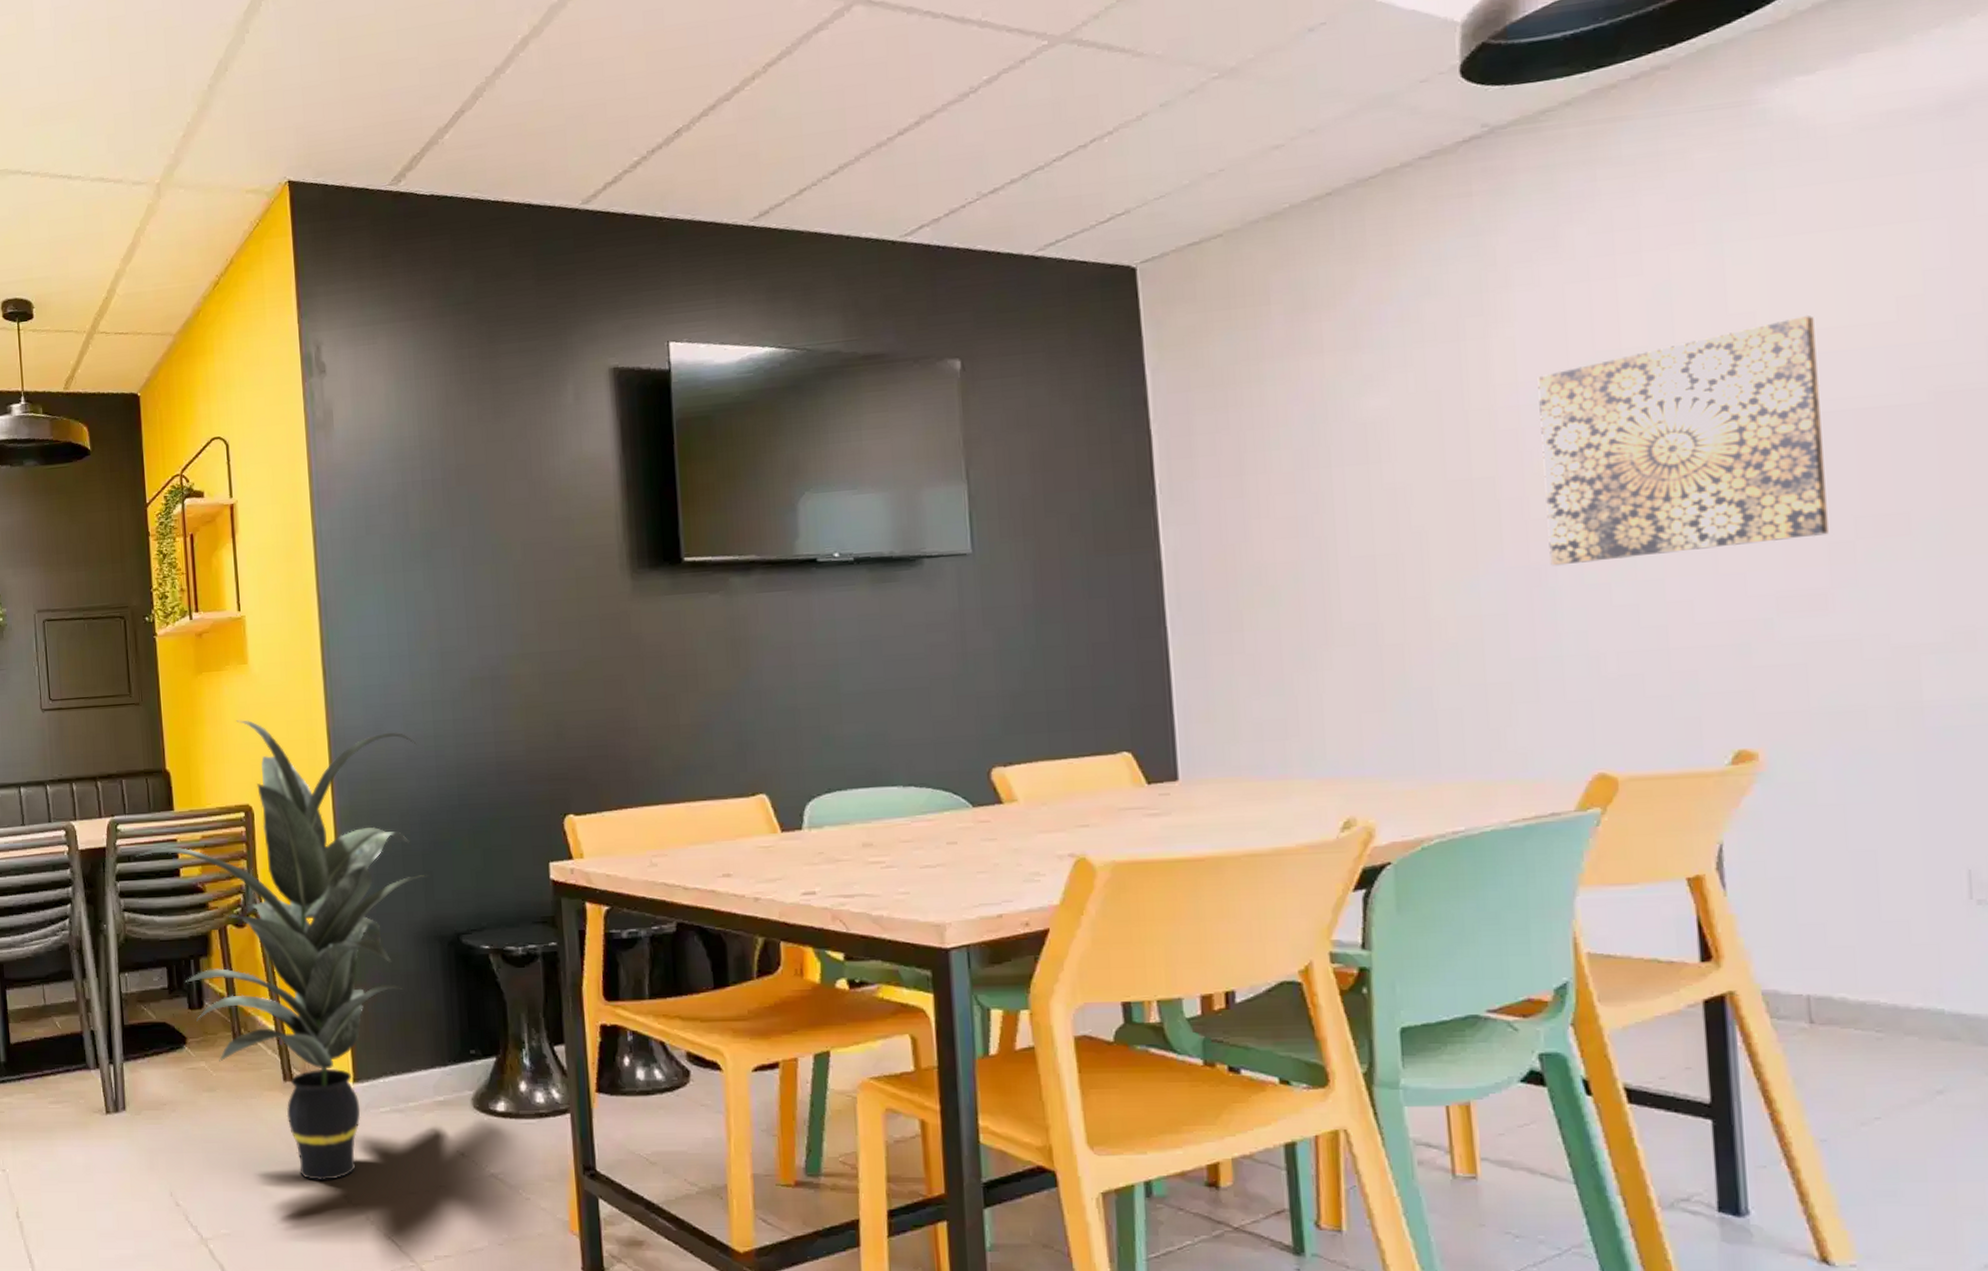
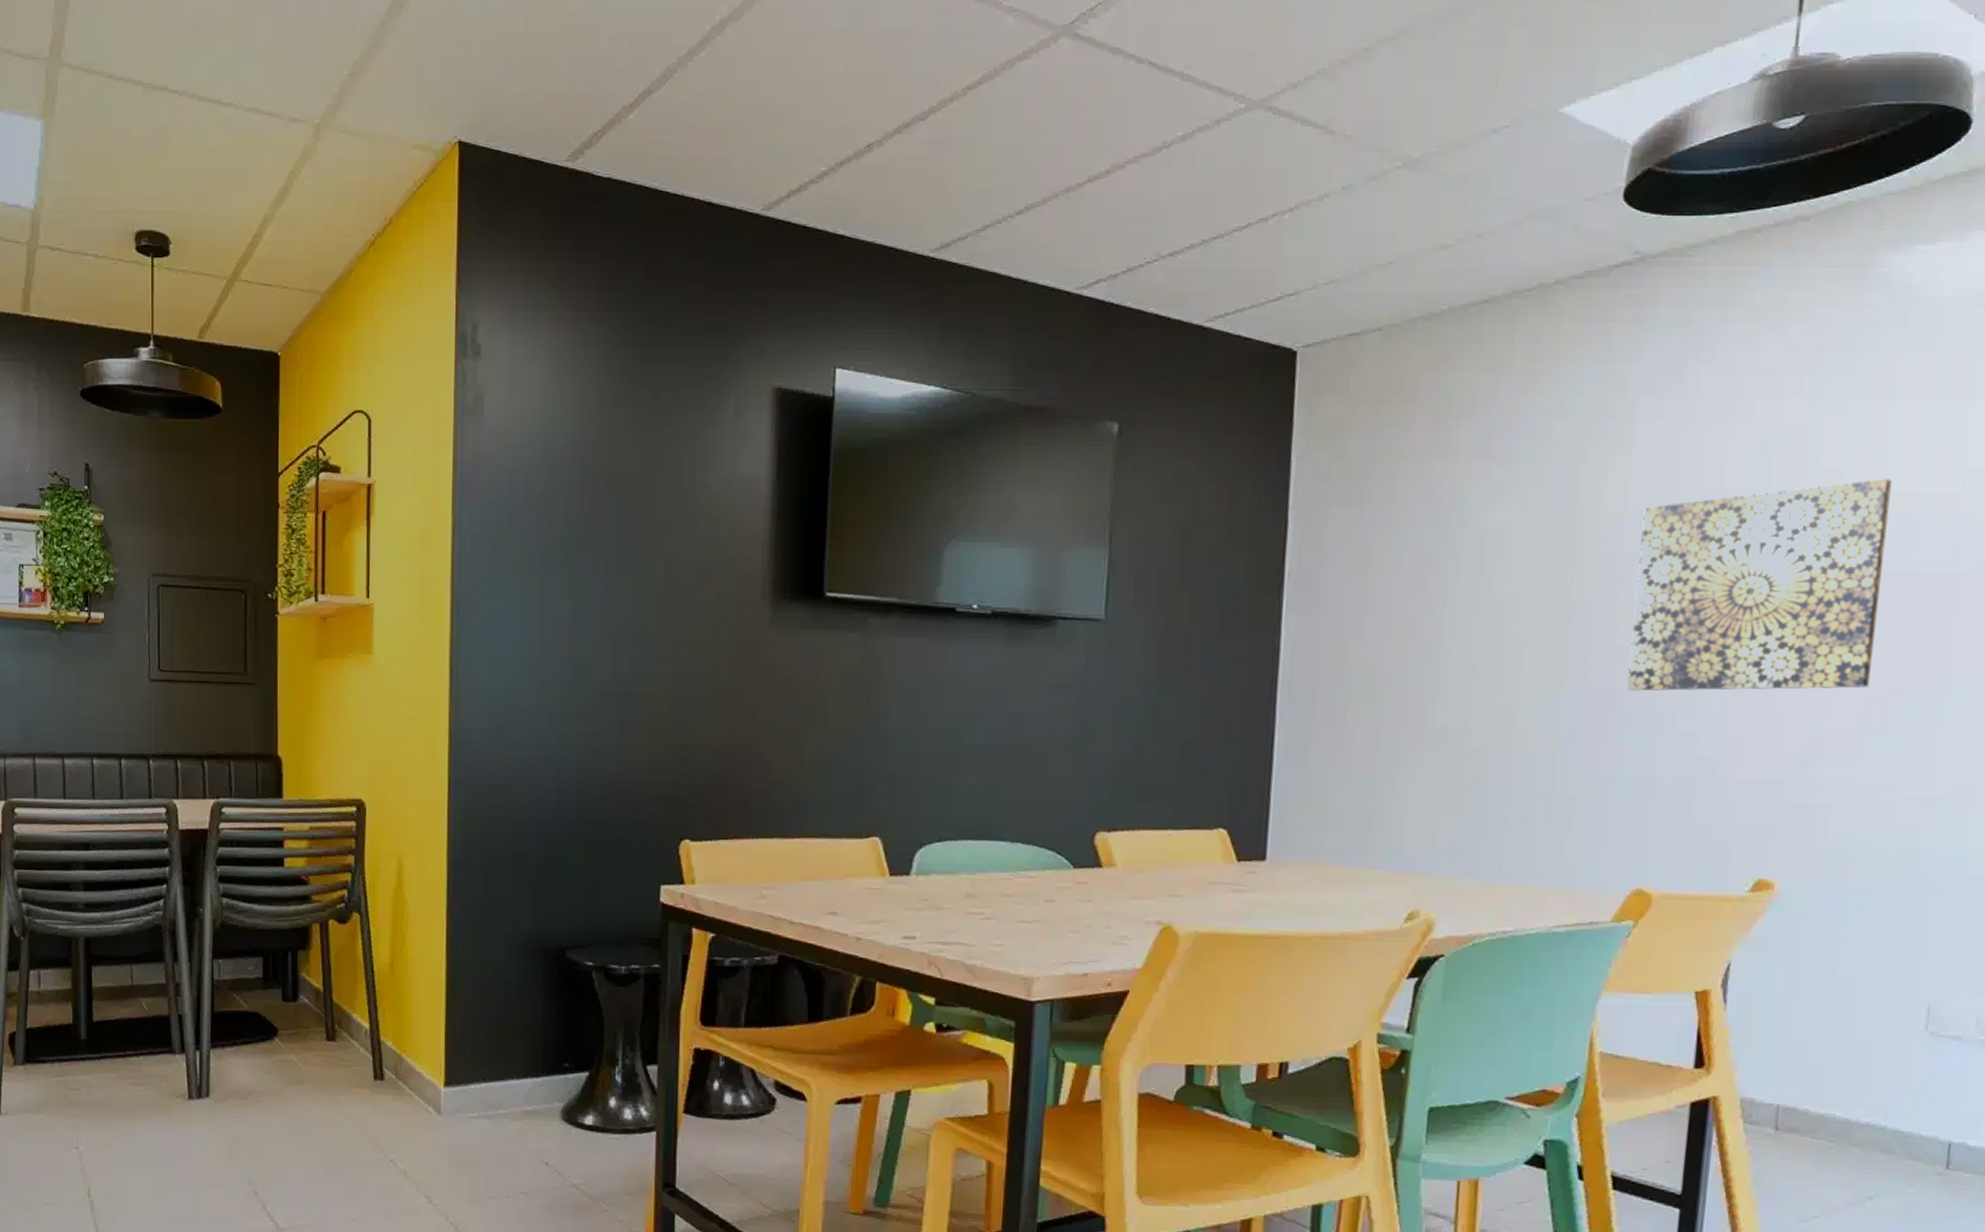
indoor plant: present [136,720,428,1181] -> none [239,711,539,1180]

